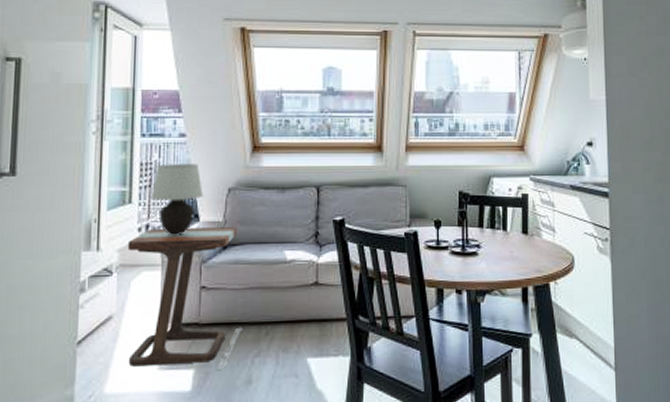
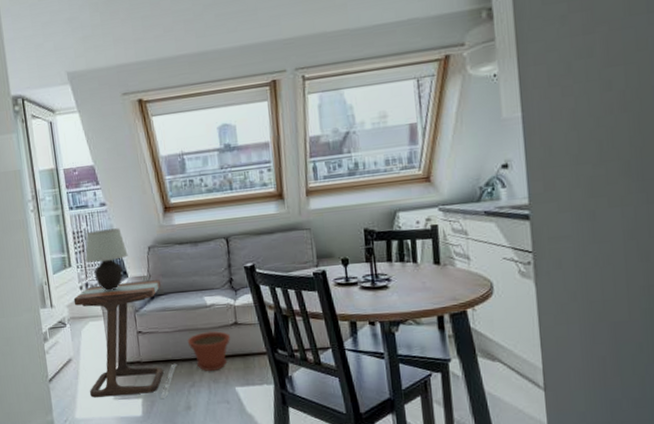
plant pot: none [258,291,308,338] -> present [187,331,230,371]

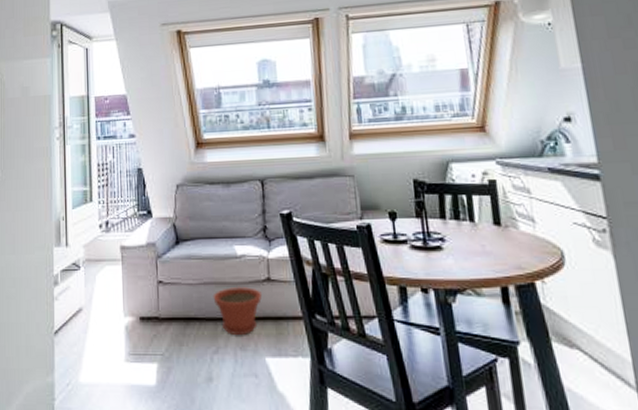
side table: present [73,279,178,399] -> none [91,222,200,365]
table lamp: present [85,228,128,291] -> none [108,162,154,231]

